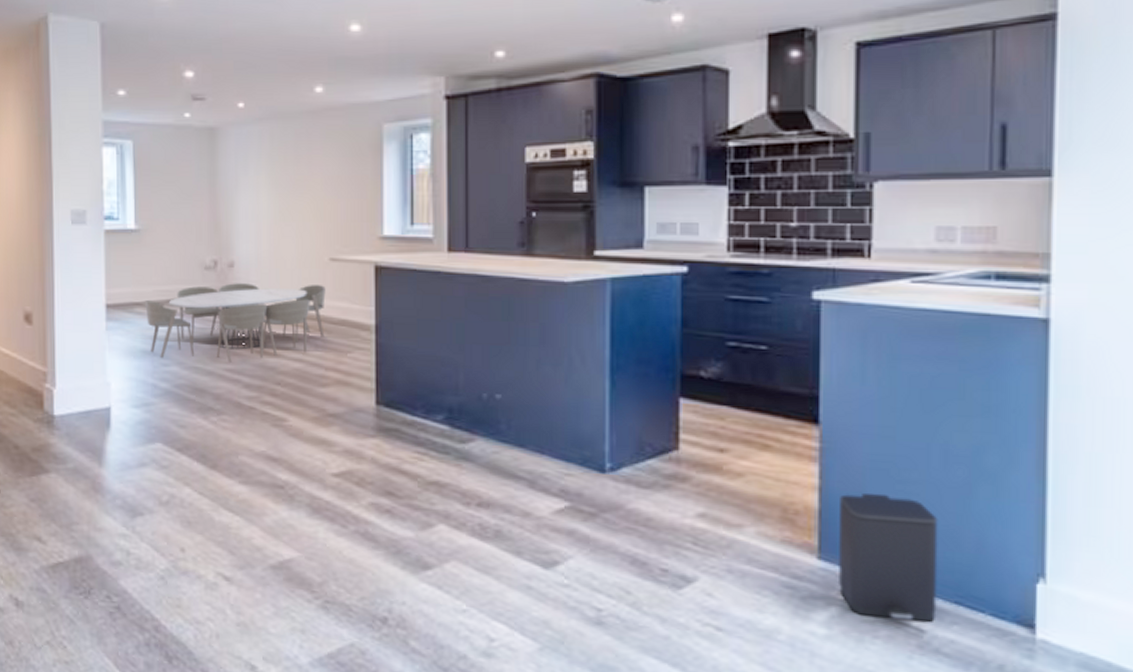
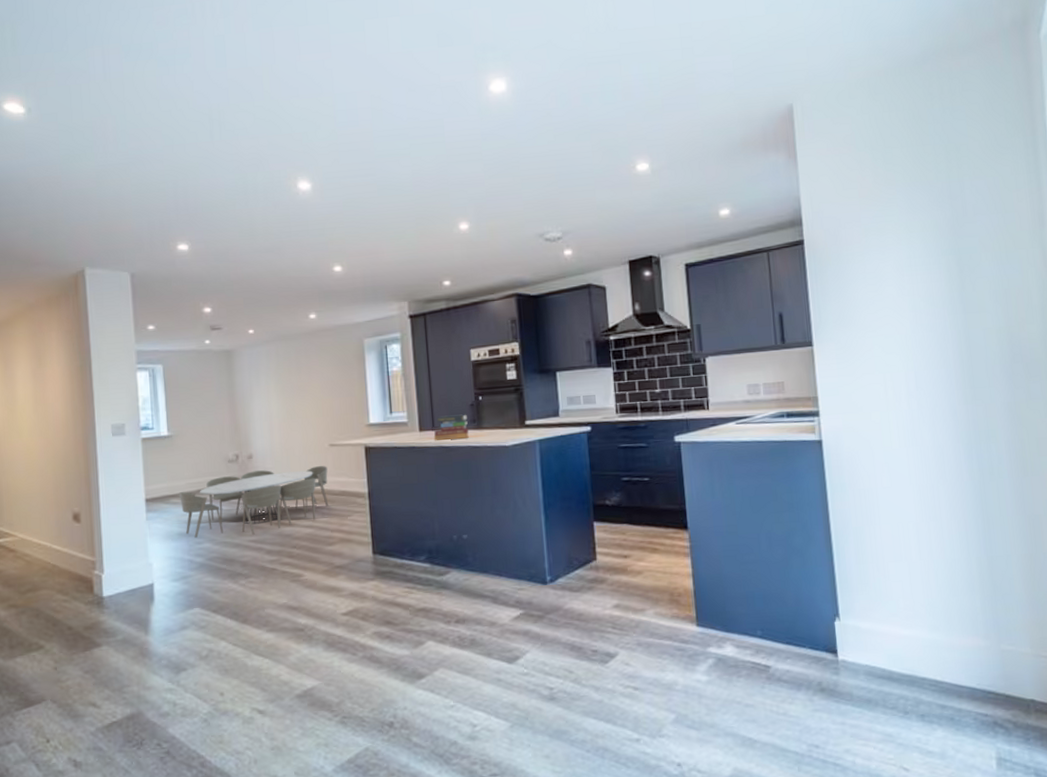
books: none [466,234,514,268] -> present [433,414,469,442]
pedal bin: present [837,493,938,622] -> none [706,573,777,662]

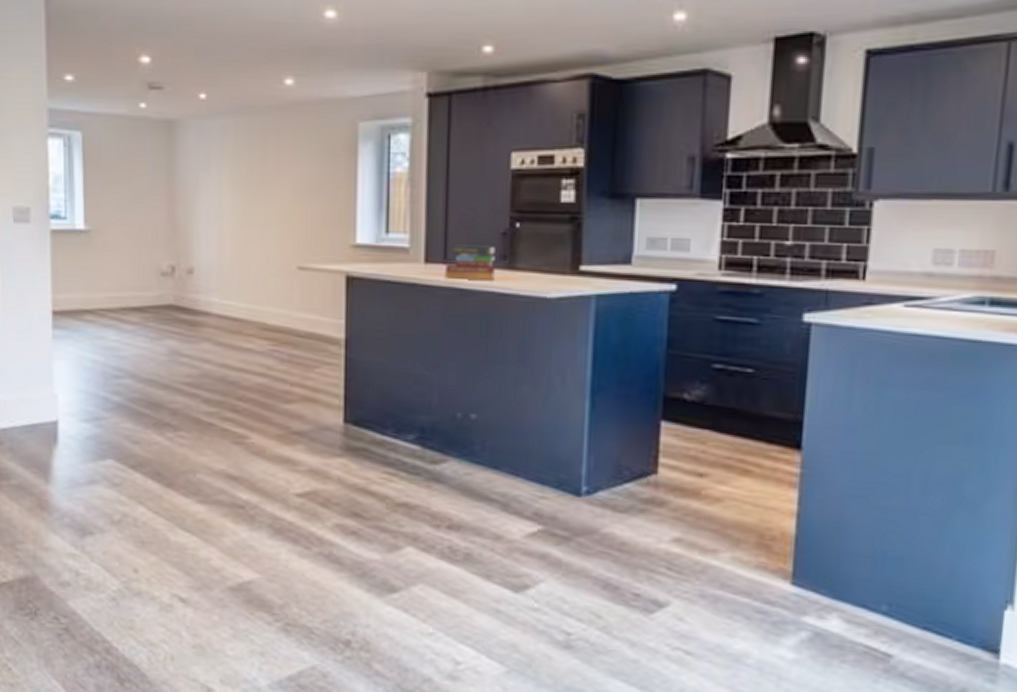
dining table: present [179,466,329,539] -> none [95,291,292,376]

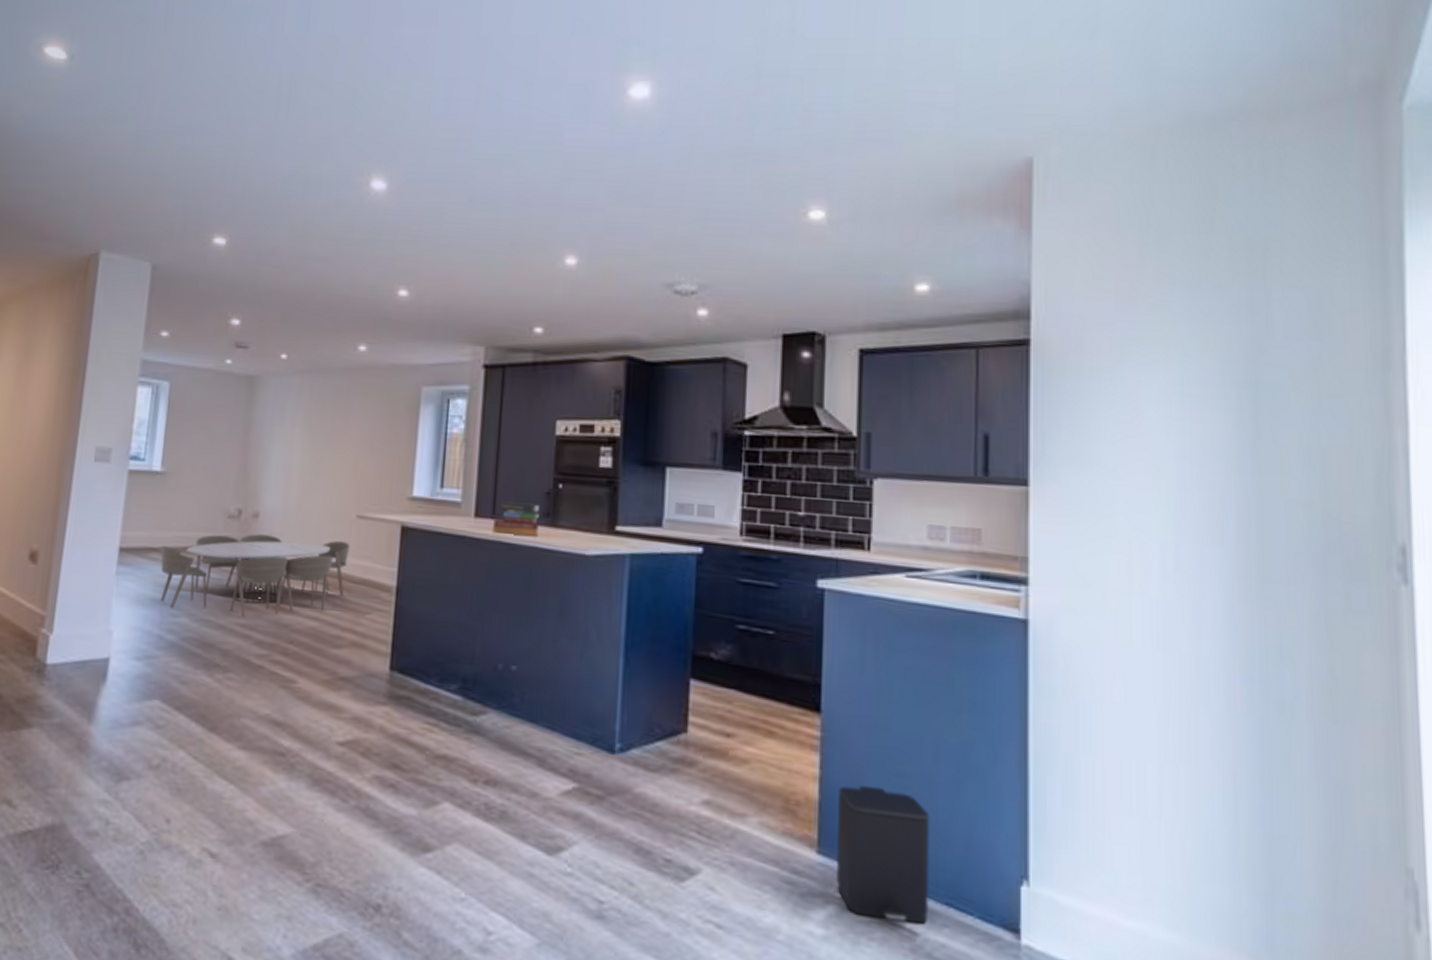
dining table: none [95,291,292,376] -> present [160,534,350,617]
pedal bin: none [809,520,914,647] -> present [835,786,930,924]

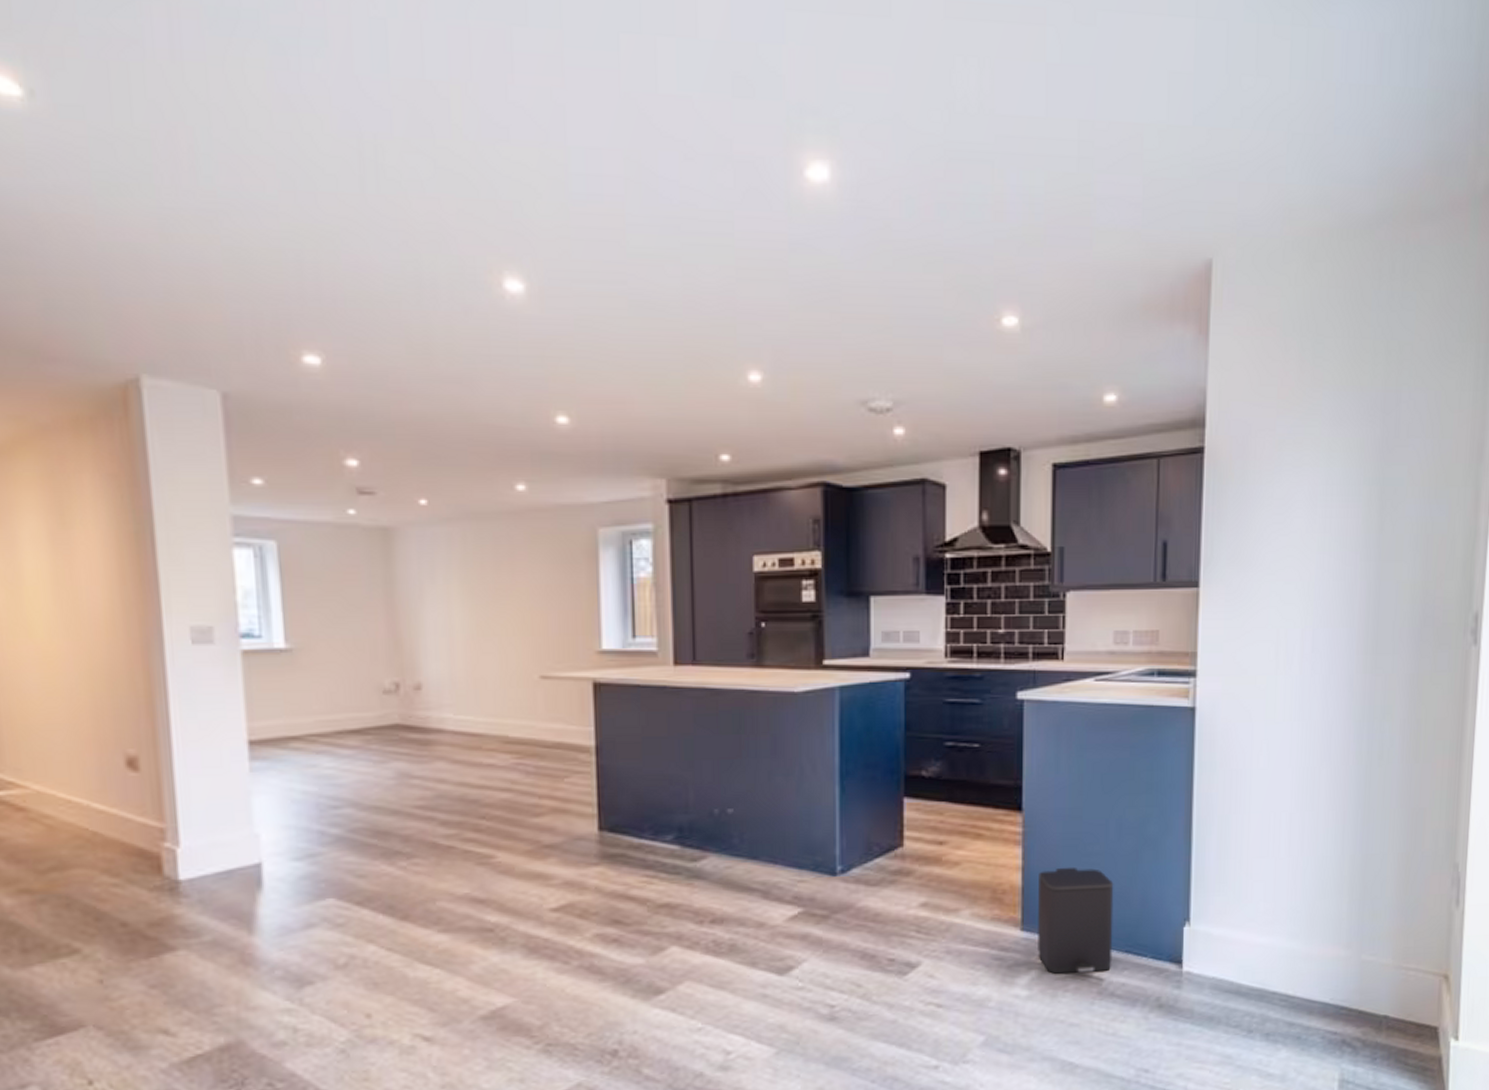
dining table: present [160,534,350,617] -> none [304,706,537,801]
books: present [491,501,540,536] -> none [694,645,744,681]

